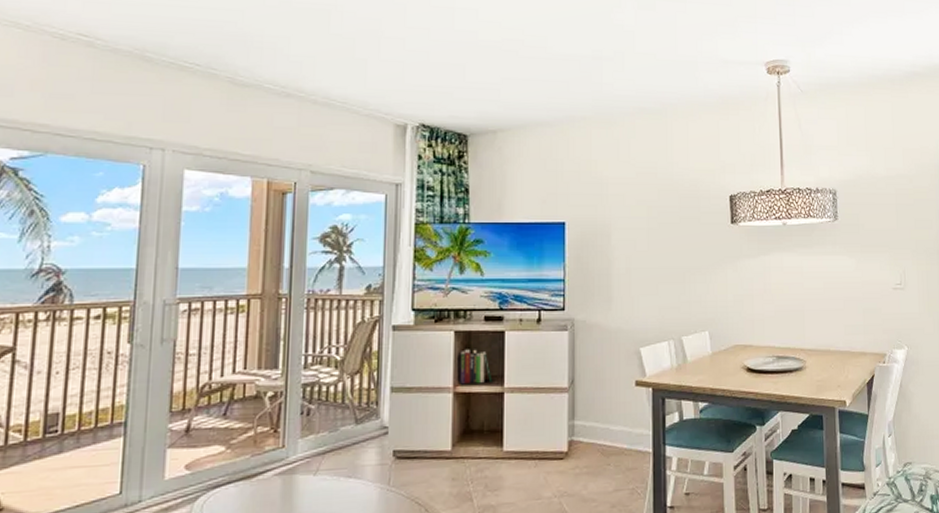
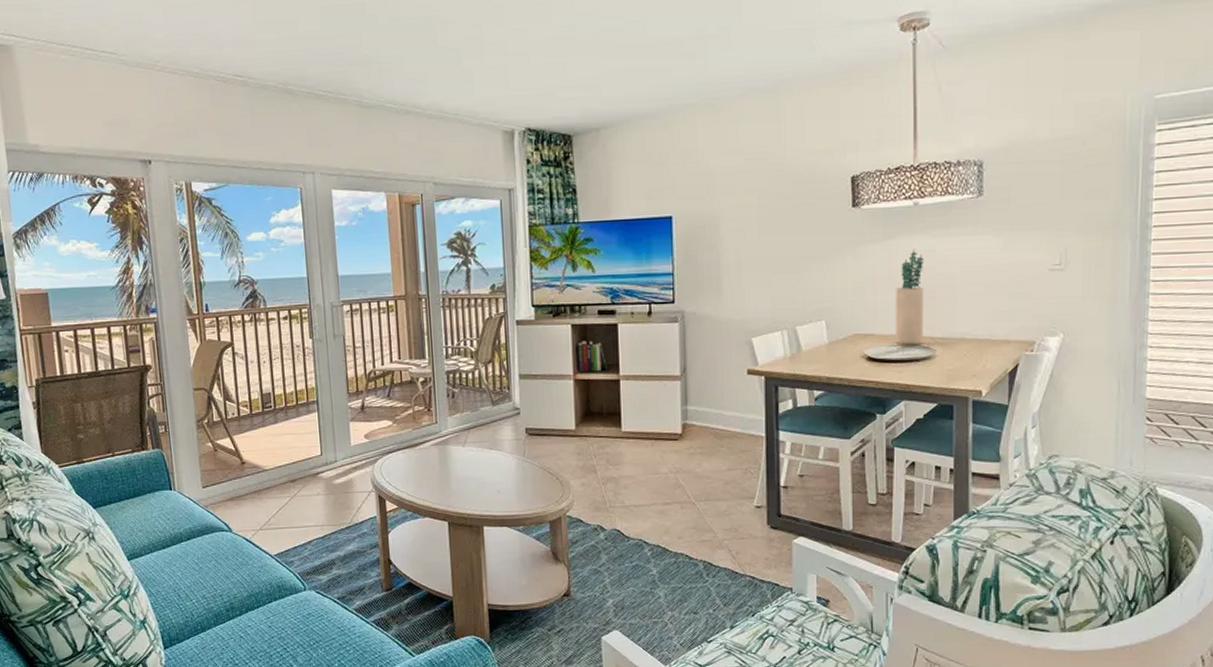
vase: none [769,265,795,357] -> present [895,249,925,346]

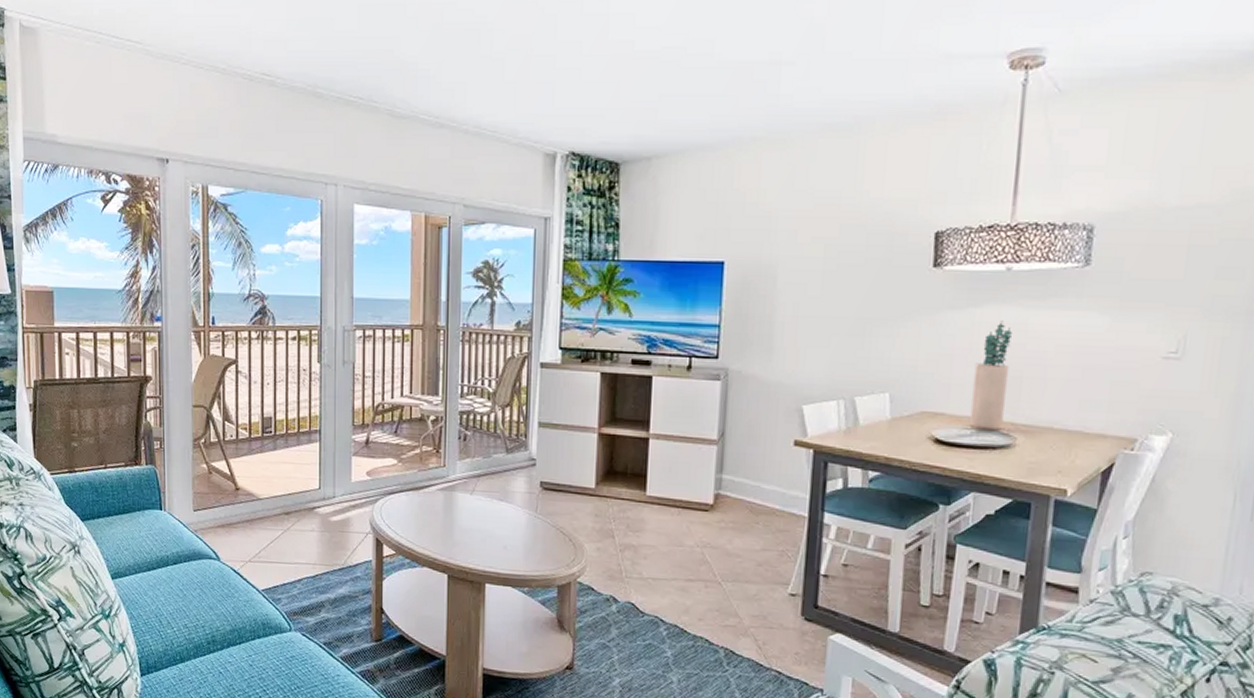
books: present [578,340,609,373] -> none [605,391,638,428]

